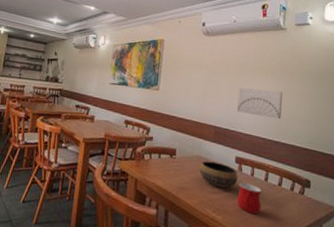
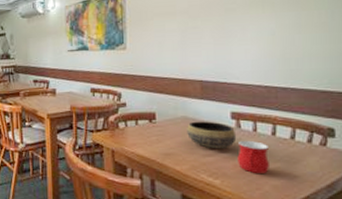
wall art: present [237,87,283,120] -> none [227,26,289,61]

